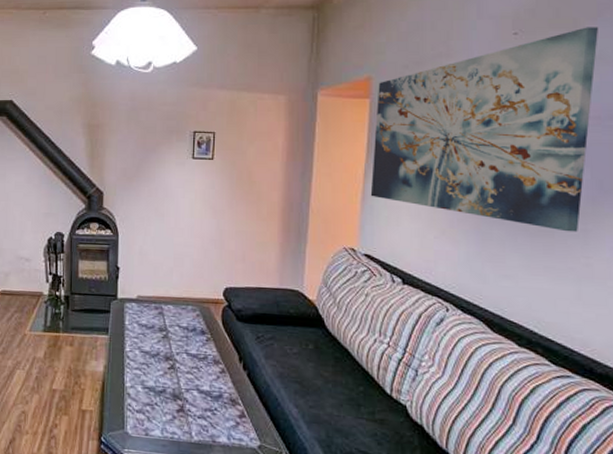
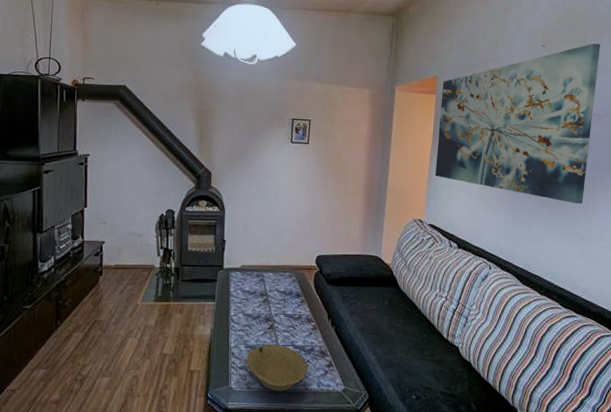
bowl: none [144,386,216,442] -> present [246,344,308,391]

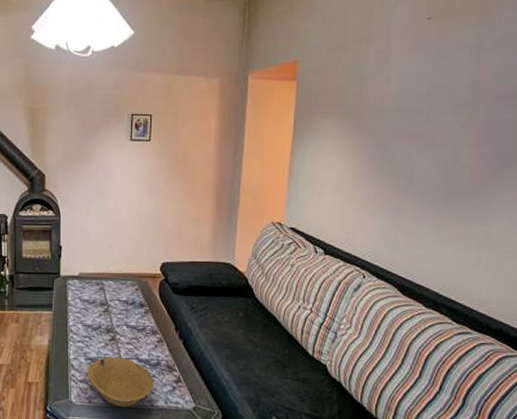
wall art: present [435,43,600,204] -> none [296,12,502,203]

